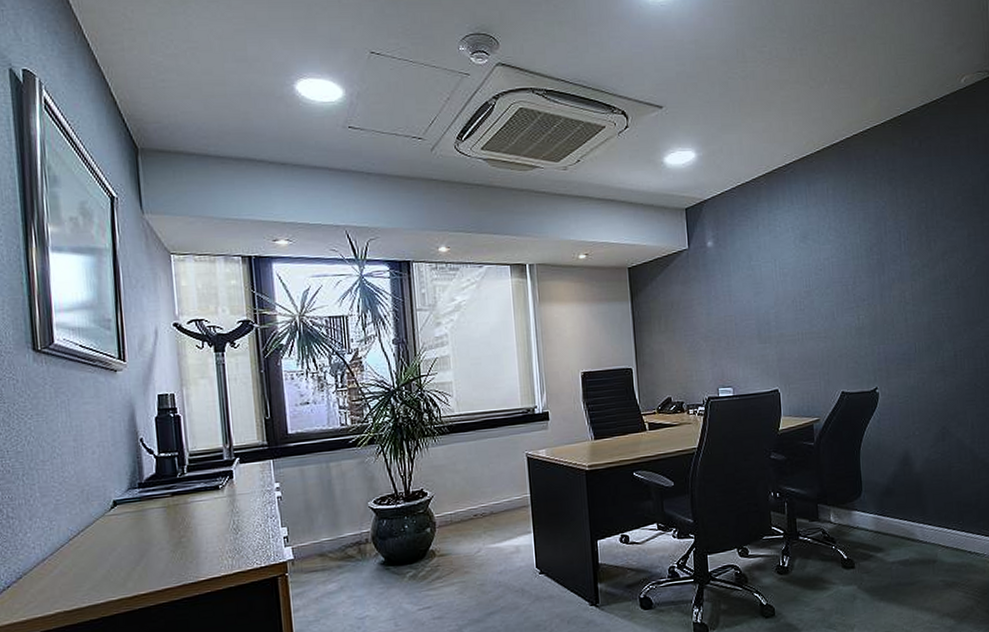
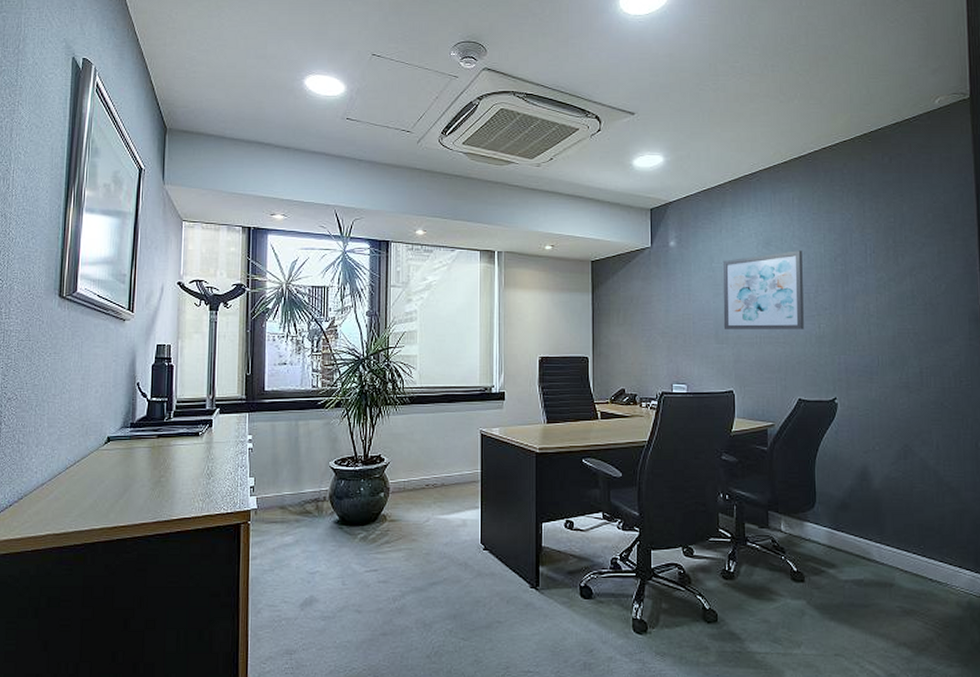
wall art: none [761,242,844,328] -> present [722,250,804,330]

